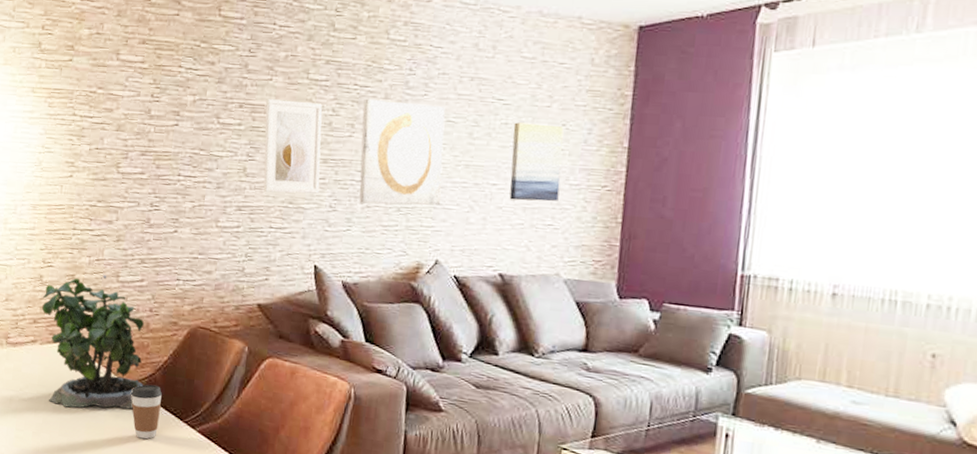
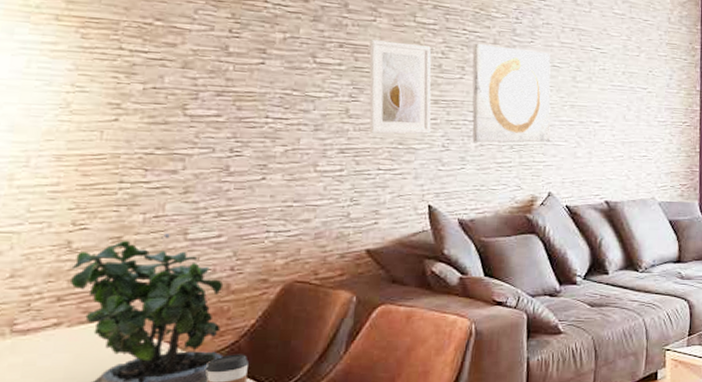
wall art: present [509,122,564,202] -> none [610,68,651,136]

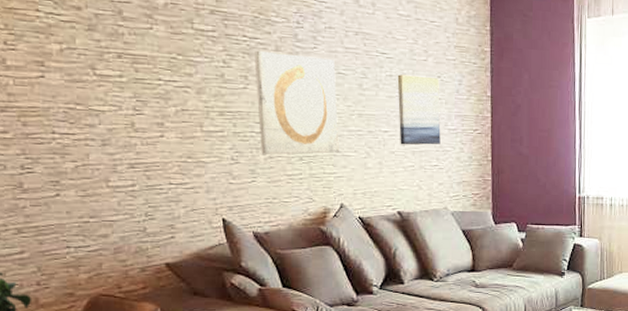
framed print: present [369,39,432,134] -> none [149,49,219,148]
wall art: none [610,68,651,136] -> present [397,74,441,145]

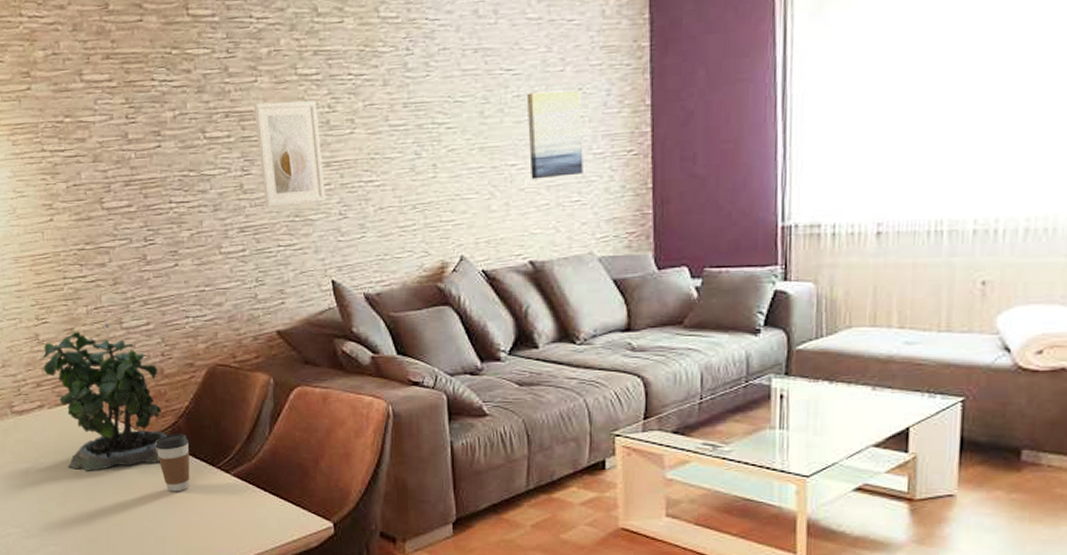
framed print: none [149,49,219,148] -> present [254,100,326,207]
wall art: present [254,50,339,155] -> none [361,86,457,205]

